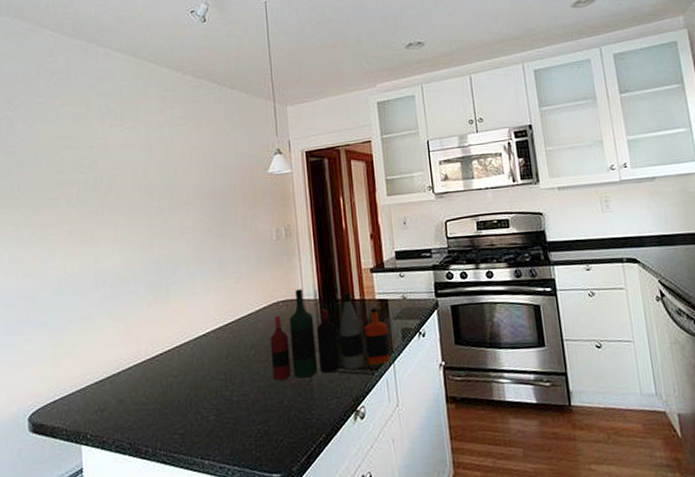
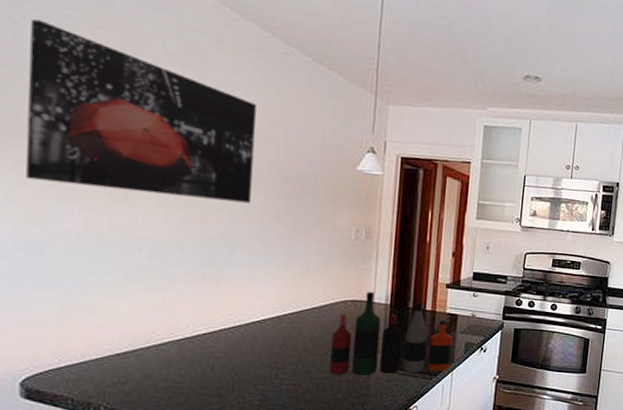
wall art: none [18,111,185,239] -> present [25,18,257,204]

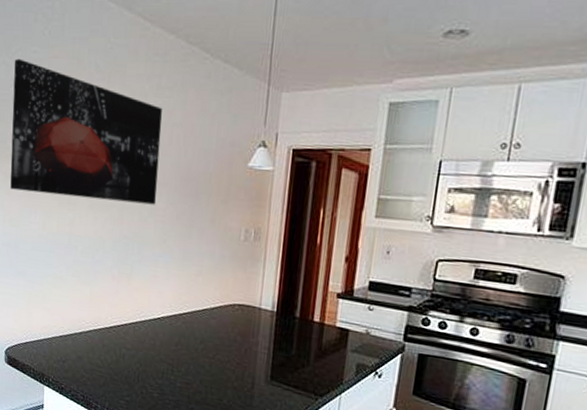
bottle collection: present [329,292,453,375] -> none [217,296,342,393]

